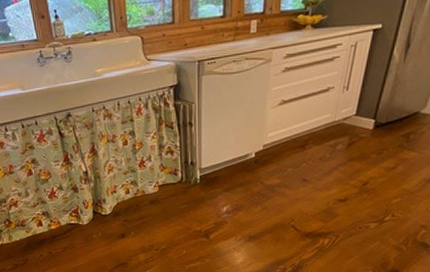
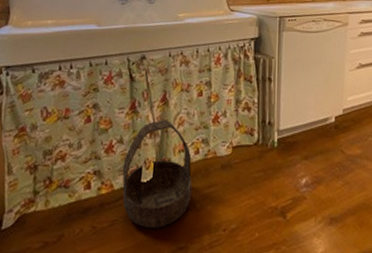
basket: none [65,168,127,252] -> present [122,120,192,229]

